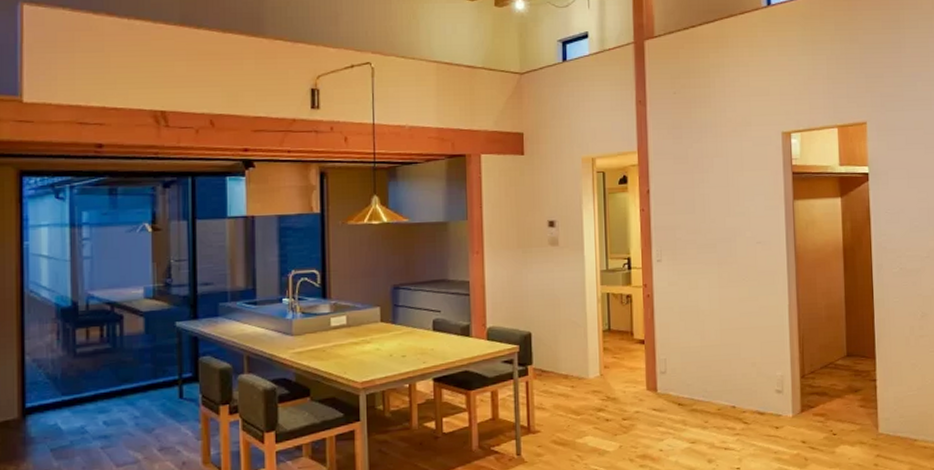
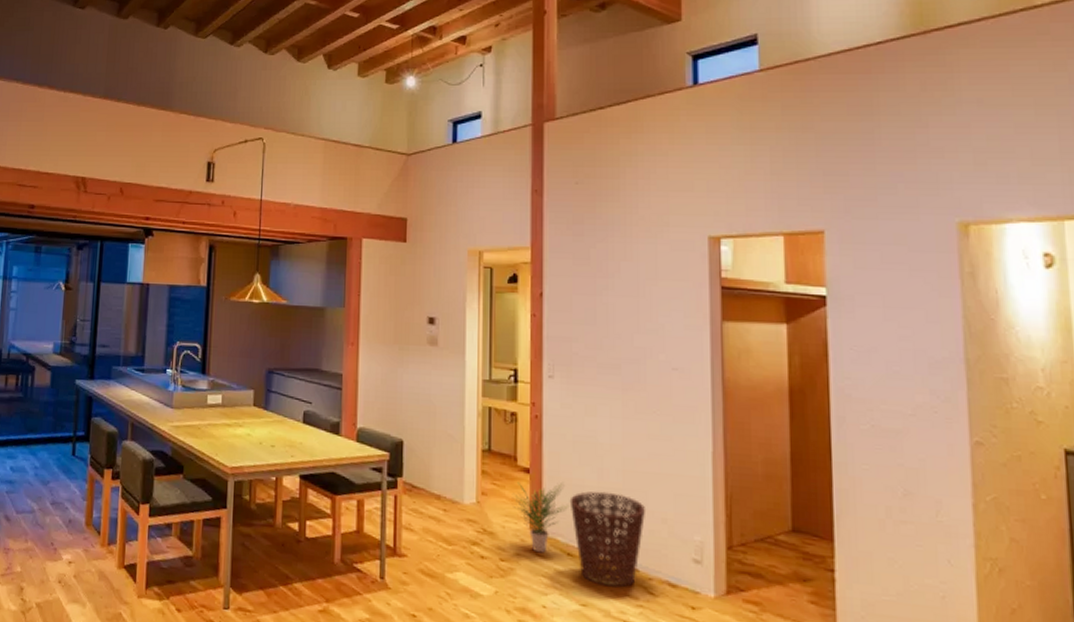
potted plant: none [630,347,678,408] -> present [511,482,569,553]
basket: none [678,348,740,424] -> present [569,491,646,588]

